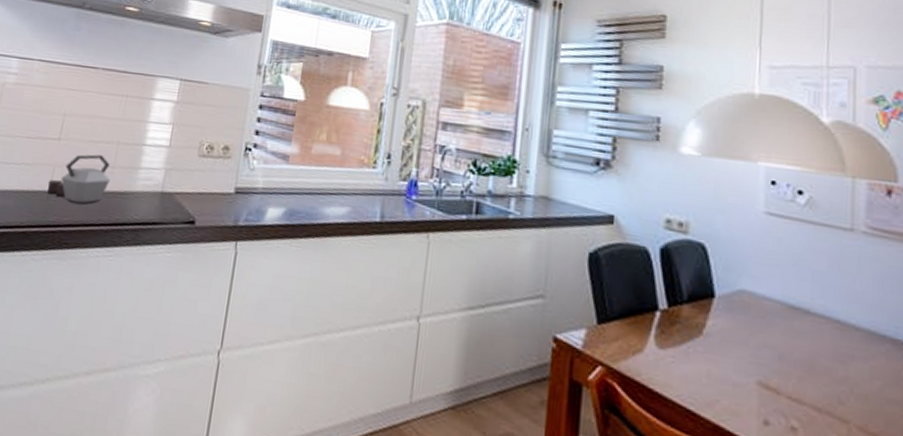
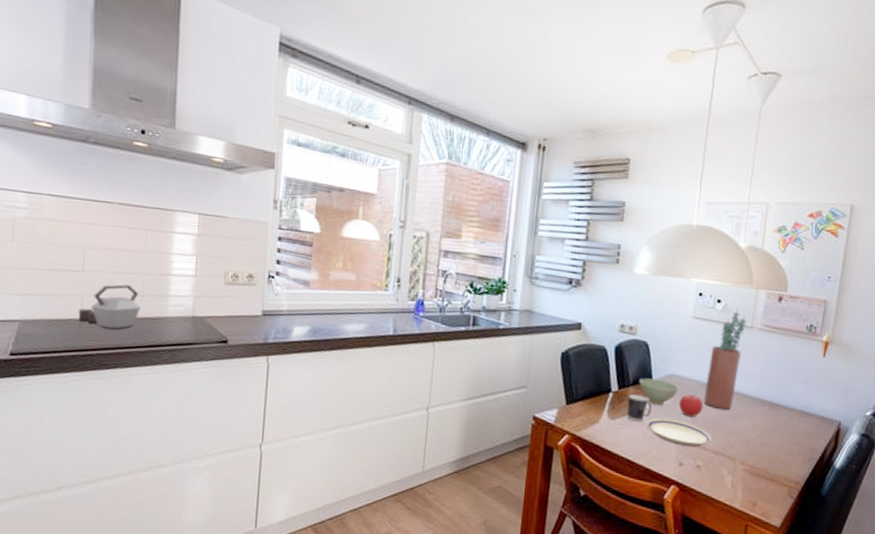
mug: none [681,315,716,355] -> present [626,394,652,422]
bowl: none [696,293,754,333] -> present [639,378,679,405]
plate: none [709,350,811,398] -> present [645,417,713,447]
fruit: none [755,318,792,353] -> present [678,392,704,417]
vase: none [792,202,843,346] -> present [704,308,747,410]

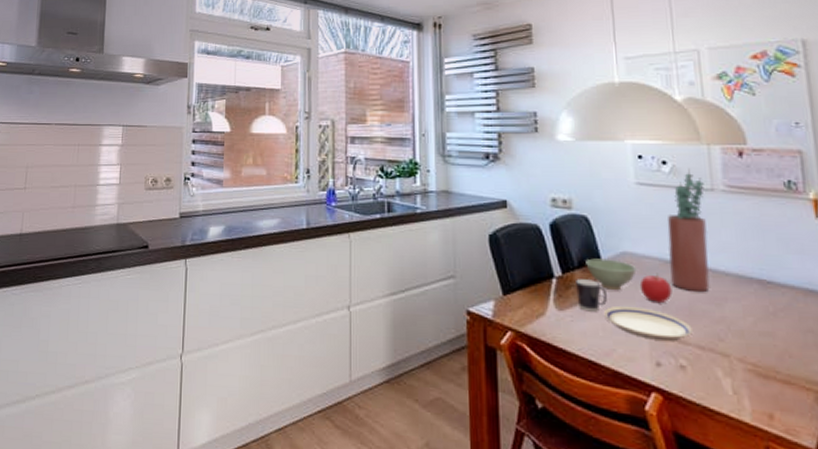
kettle: present [79,284,141,331] -> none [19,198,73,243]

